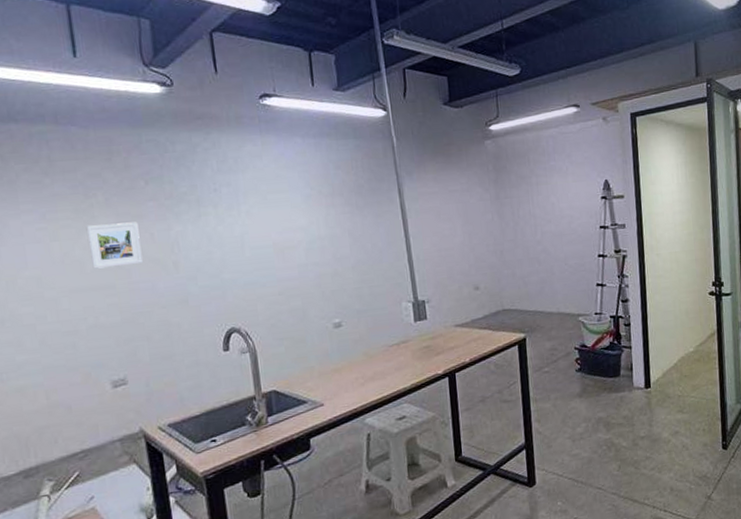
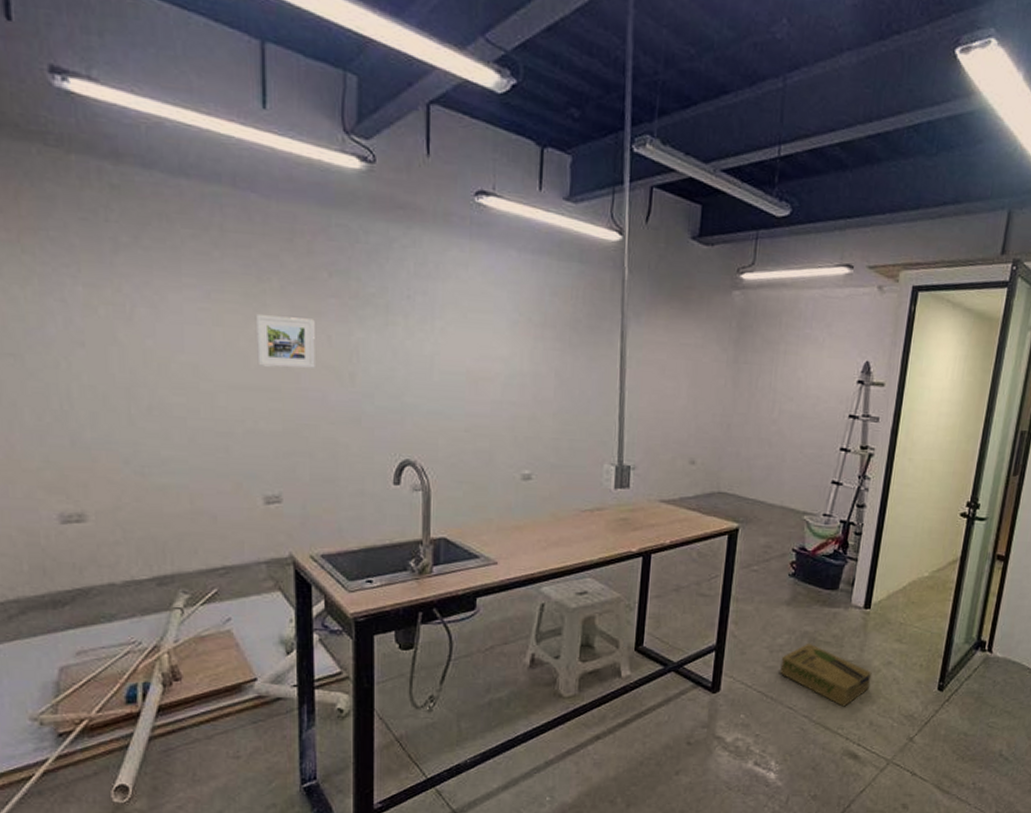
cardboard box: none [583,427,664,479] -> present [780,643,872,707]

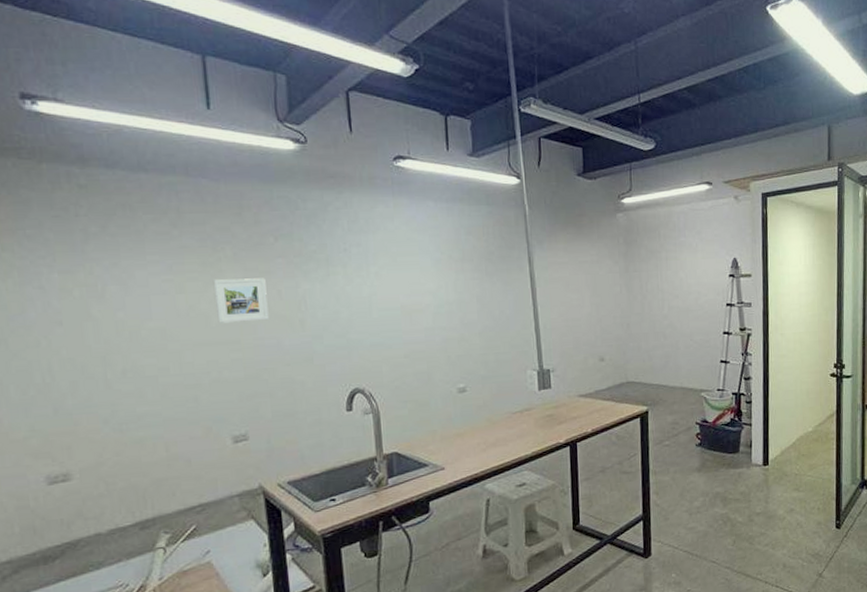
cardboard box: present [780,643,872,707] -> none [700,502,779,555]

